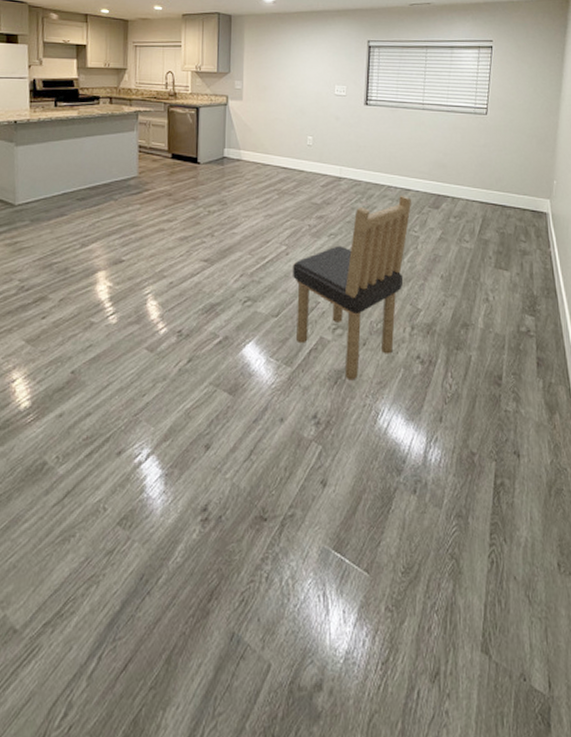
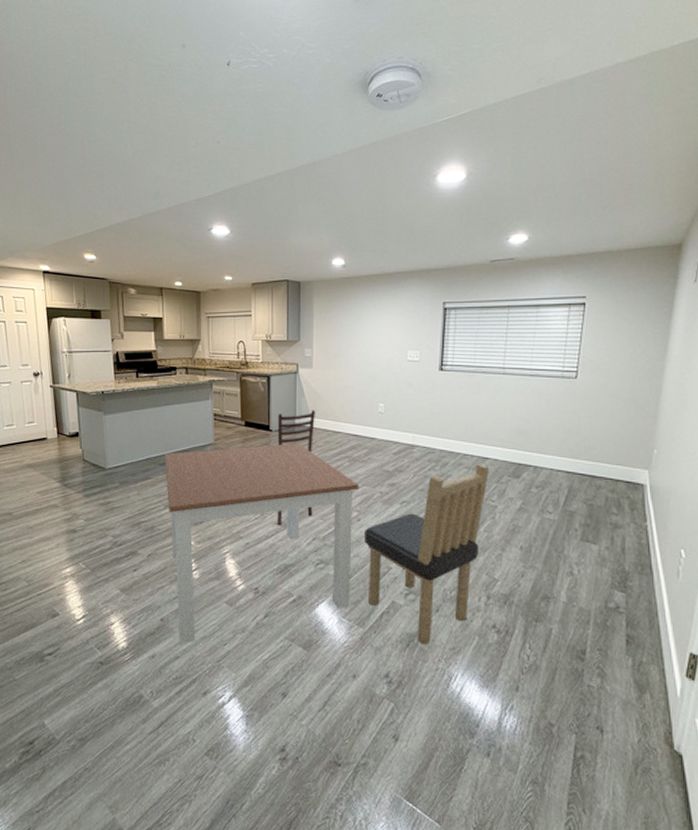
dining table: none [82,176,288,399] -> present [164,443,359,644]
dining chair: none [203,142,244,263] -> present [277,410,315,526]

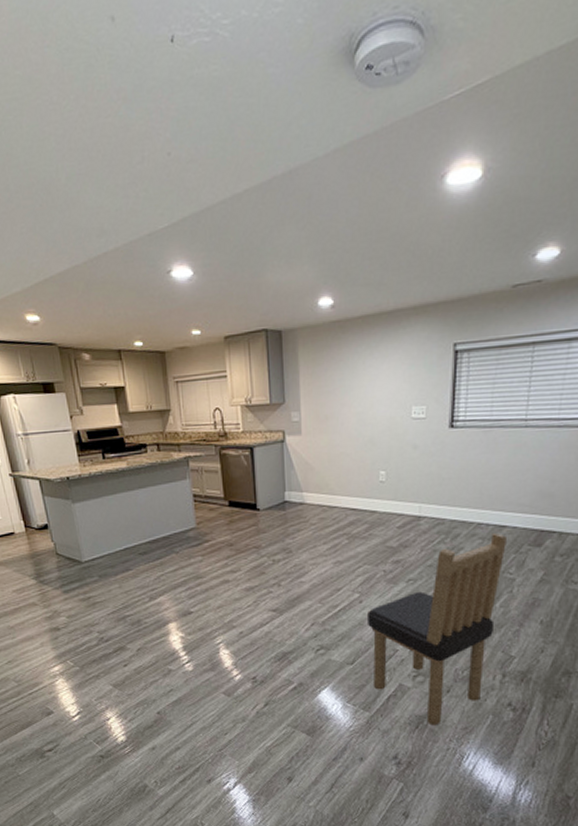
dining table: present [164,443,359,644] -> none [143,522,360,736]
dining chair: present [277,410,315,526] -> none [265,483,310,613]

